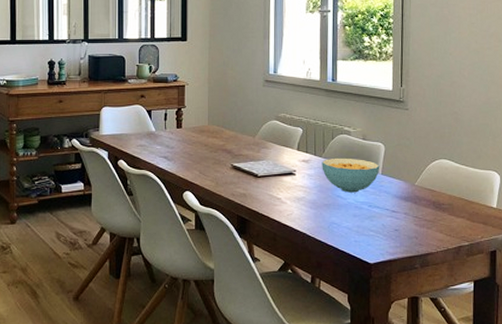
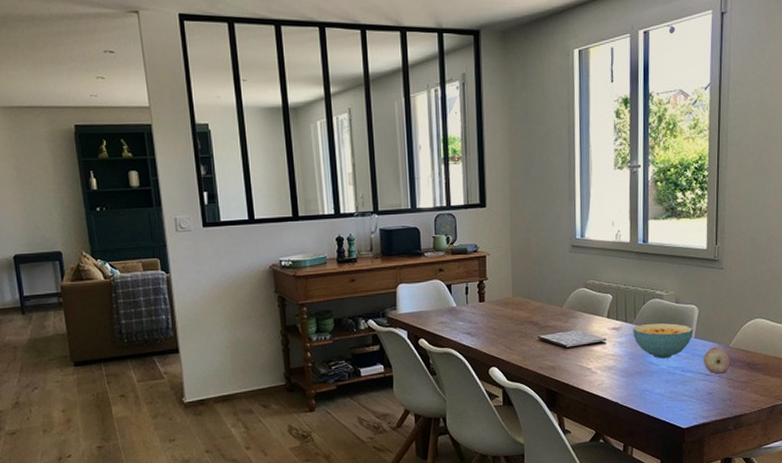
fruit: none [390,184,416,211] -> present [704,347,731,374]

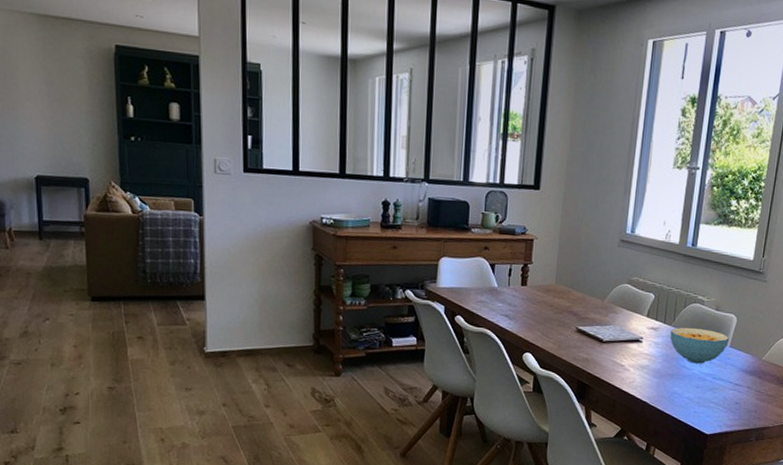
fruit: present [704,347,731,374] -> none [735,358,762,385]

